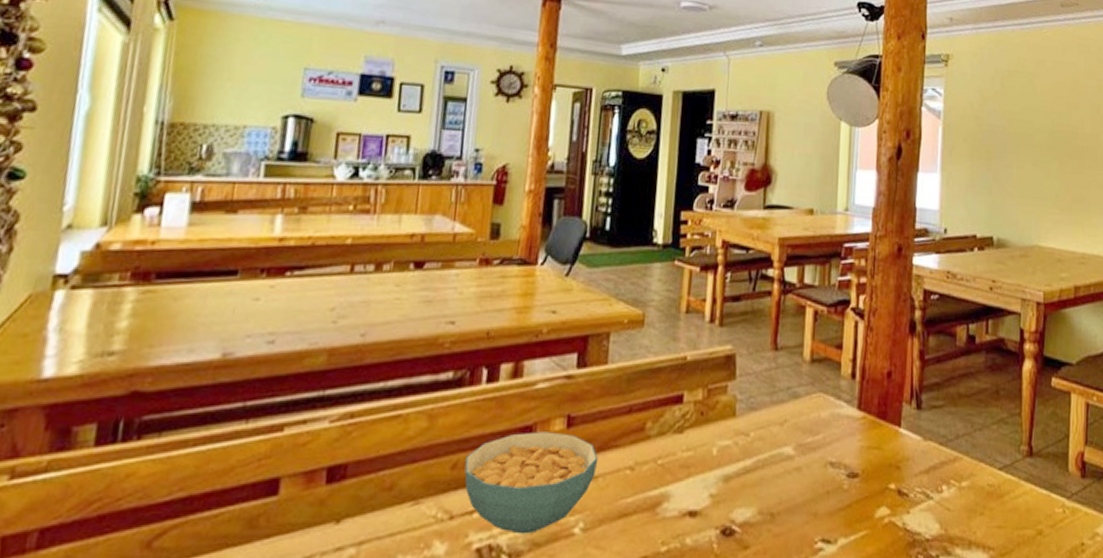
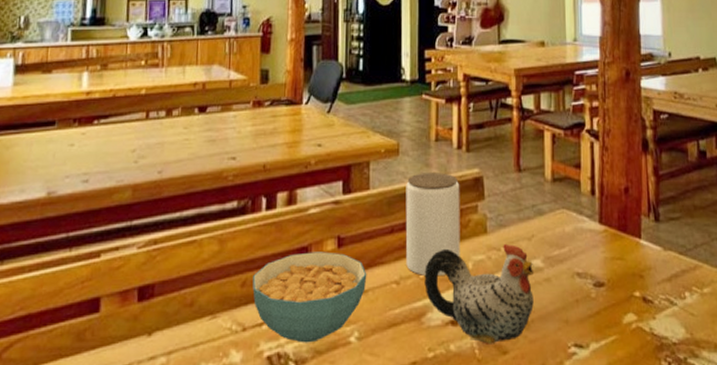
jar: none [643,347,710,461] -> present [405,173,460,276]
chicken figurine: none [662,428,784,538] -> present [424,243,534,344]

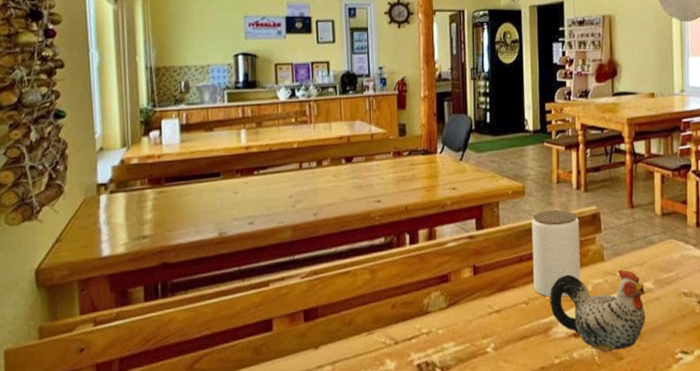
cereal bowl: present [252,252,367,343] -> none [402,278,500,353]

